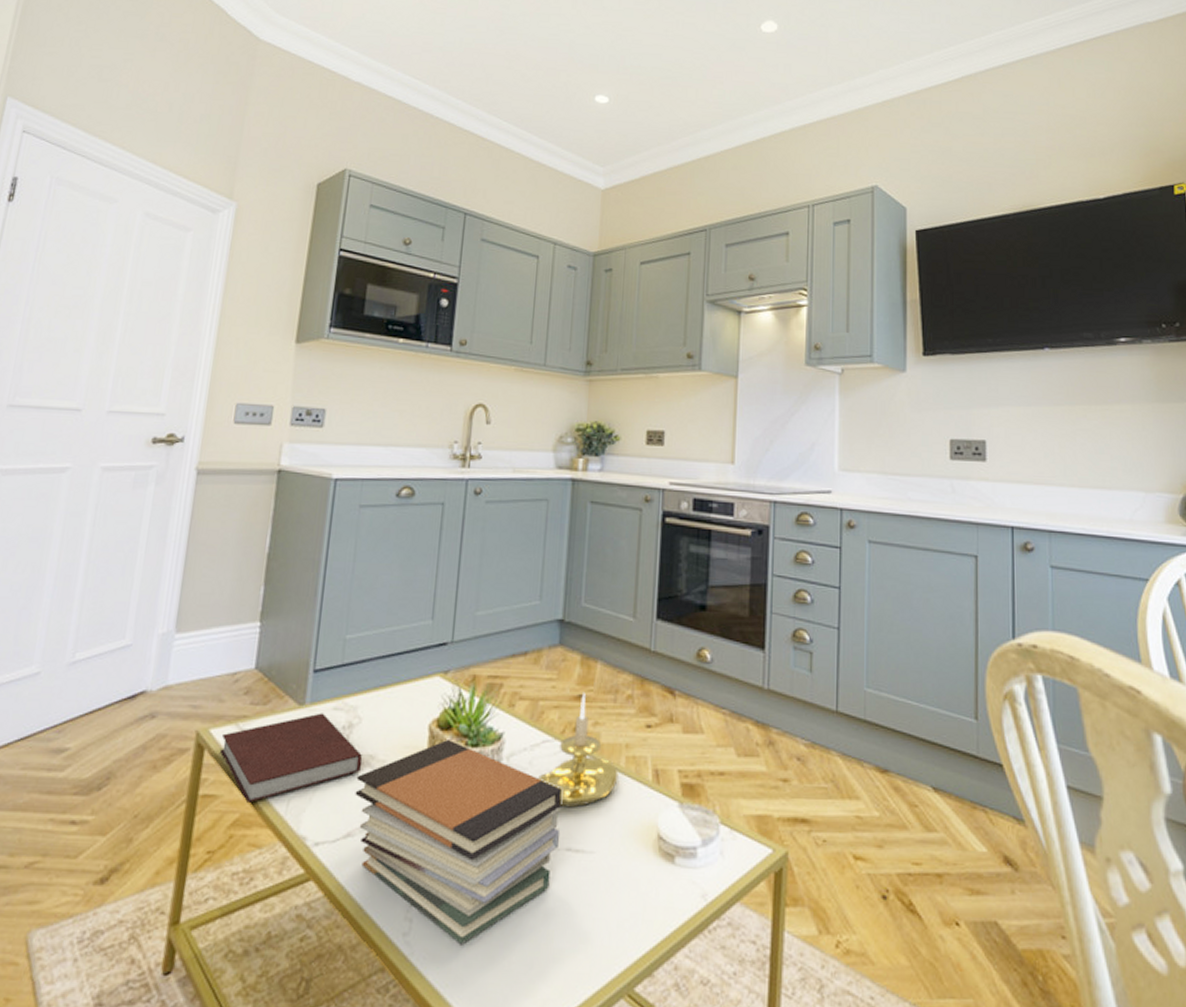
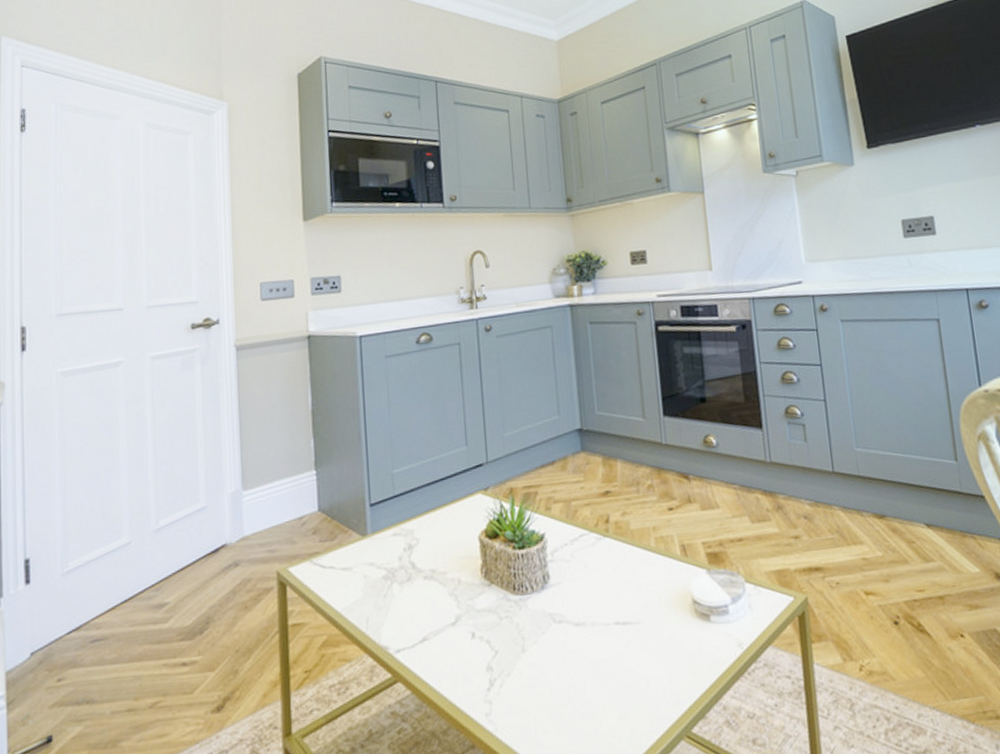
notebook: present [219,713,363,803] -> none [299,540,426,625]
book stack: present [355,740,562,945] -> none [423,546,608,717]
candle holder: present [537,693,619,808] -> none [580,489,651,589]

